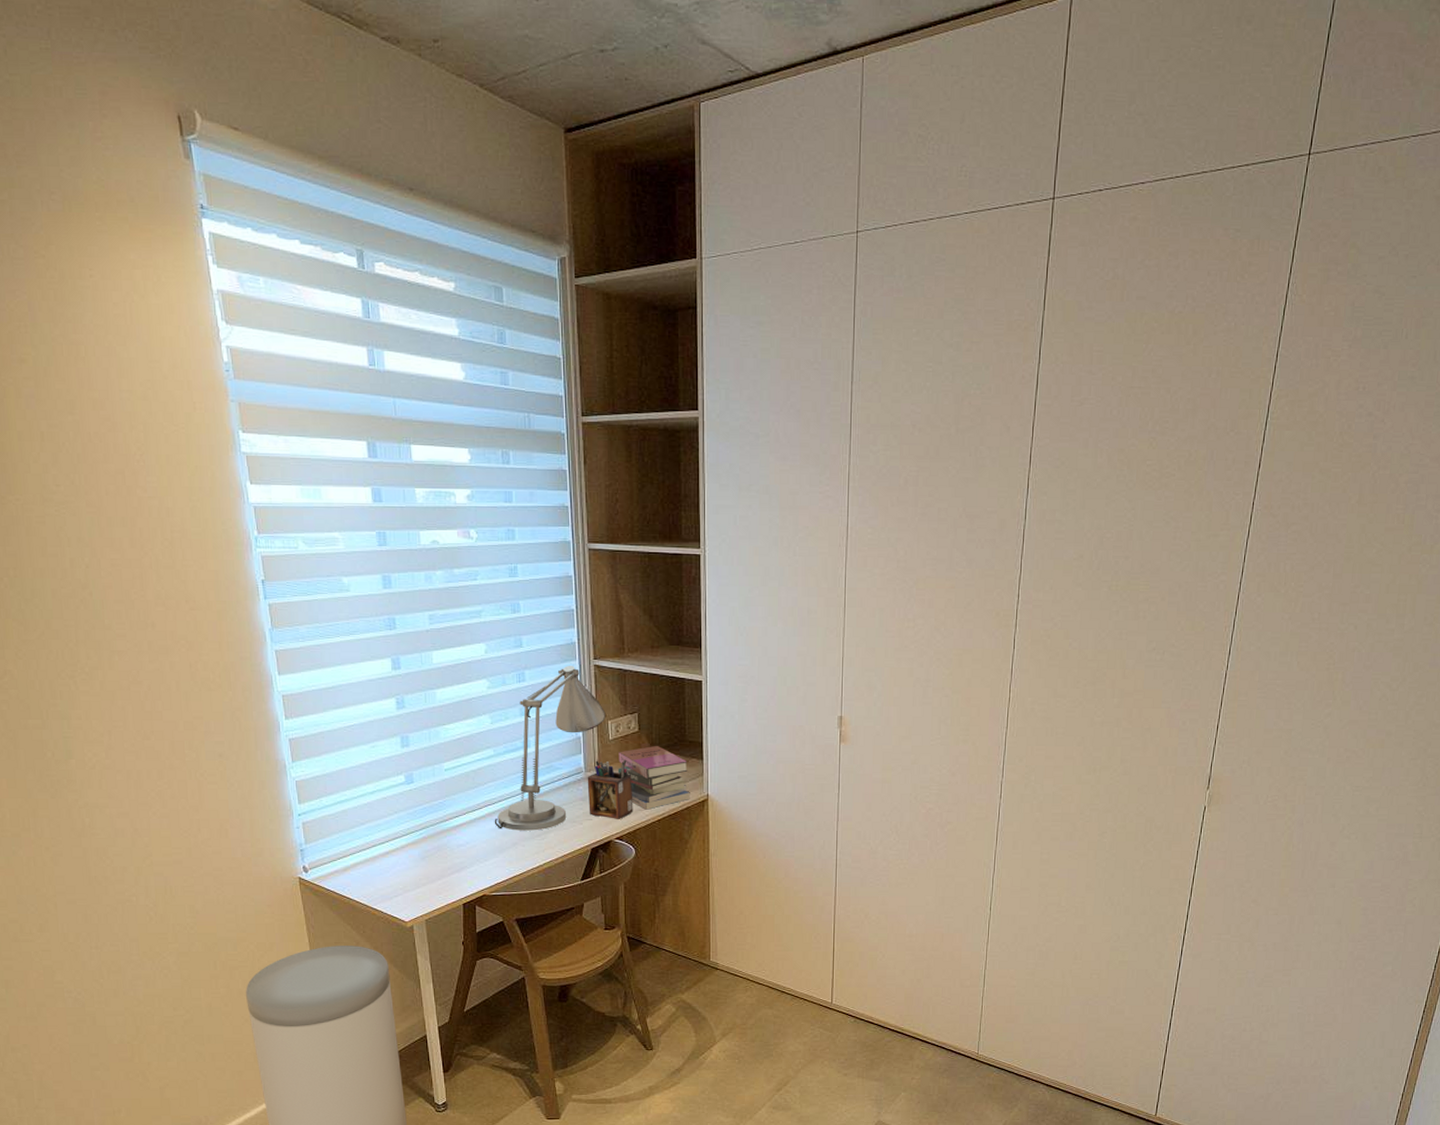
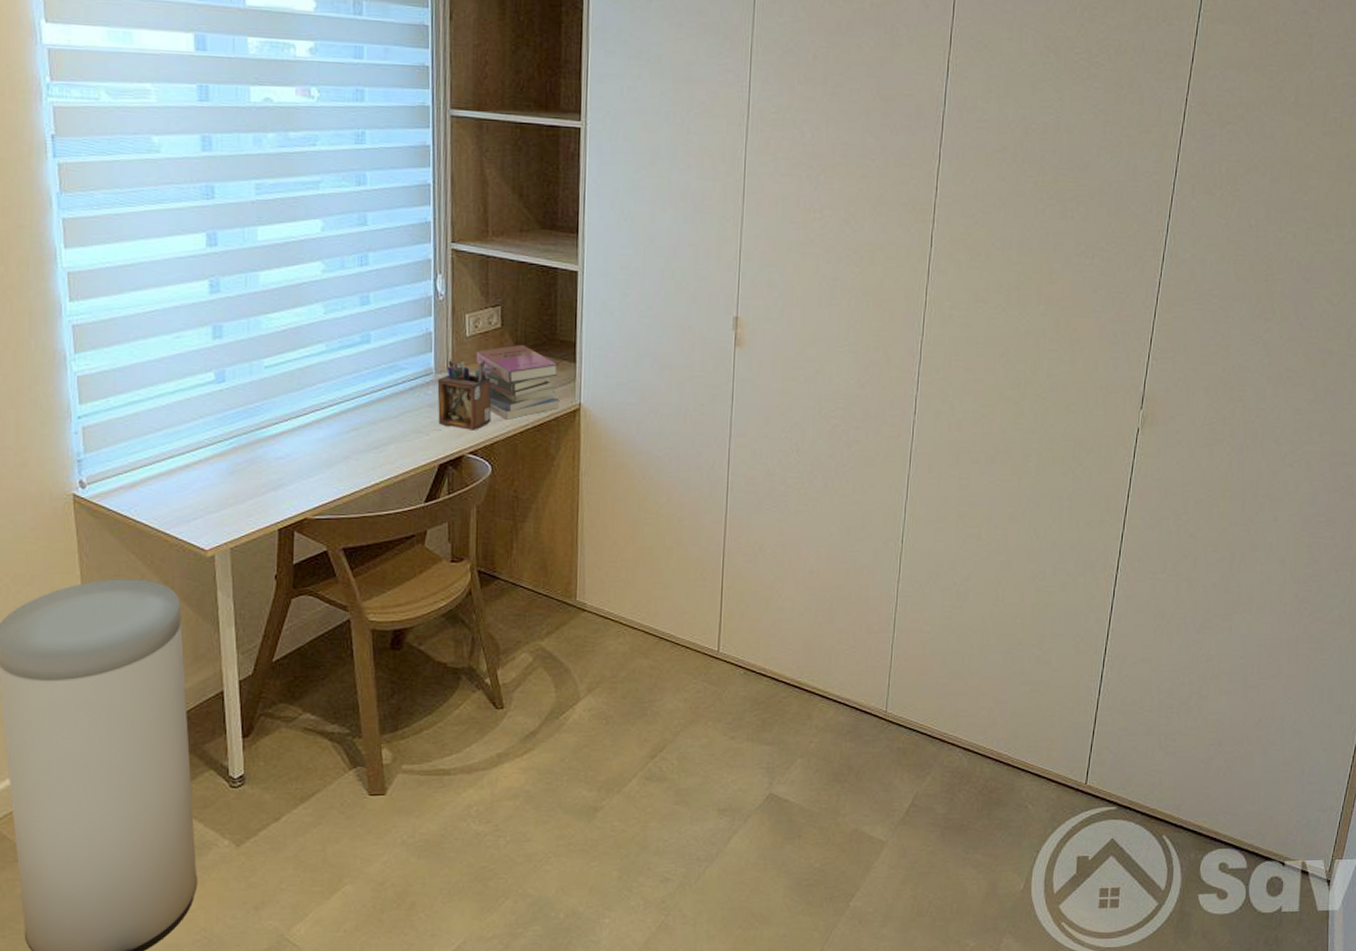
desk lamp: present [494,666,606,831] -> none [322,249,463,442]

